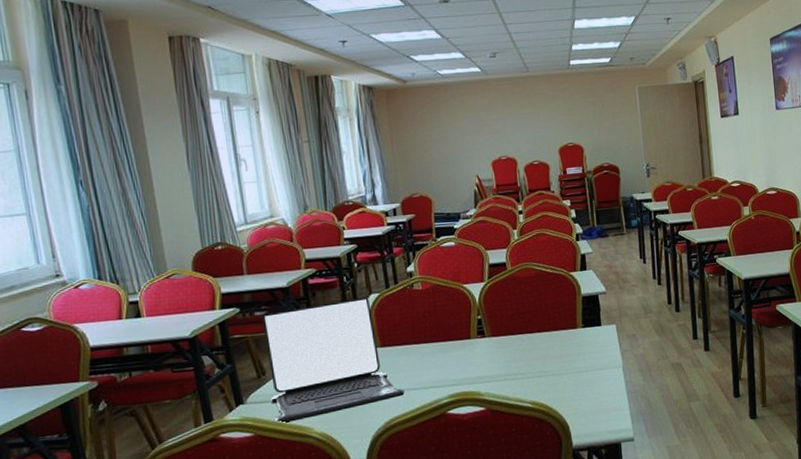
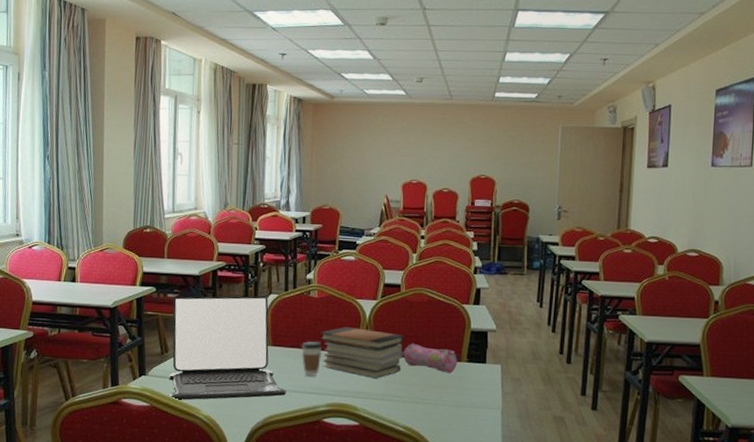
coffee cup: none [413,333,436,371] -> present [301,341,323,376]
book stack: none [430,312,520,361] -> present [320,327,405,379]
pencil case: none [519,318,576,342] -> present [403,343,460,374]

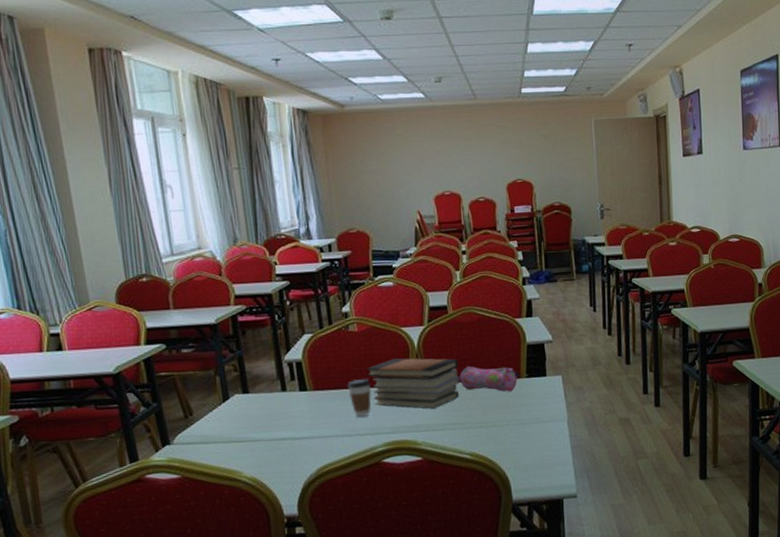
laptop: present [168,296,286,401] -> none [189,338,338,467]

